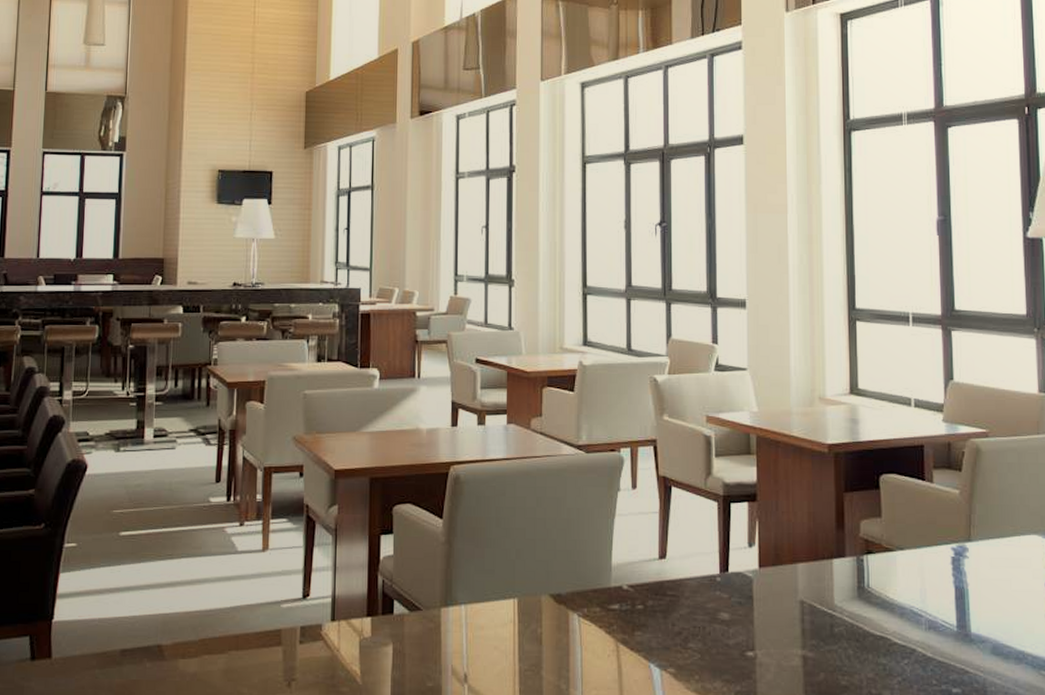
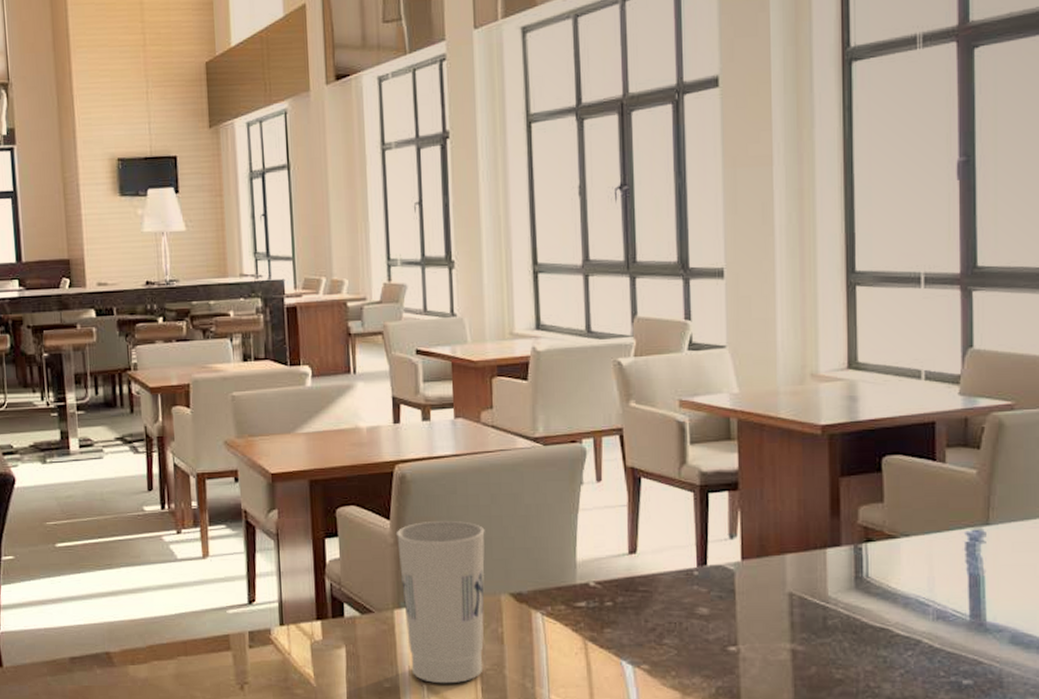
cup: none [447,521,530,684] -> present [395,520,485,684]

